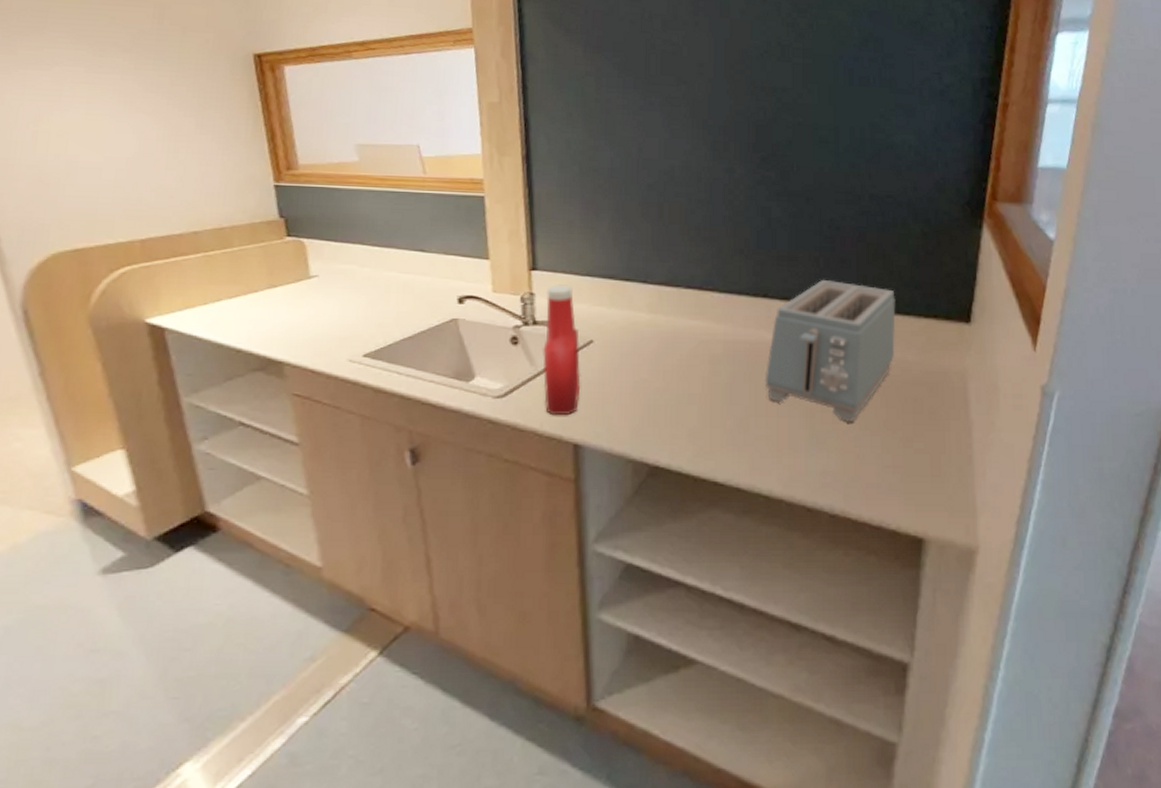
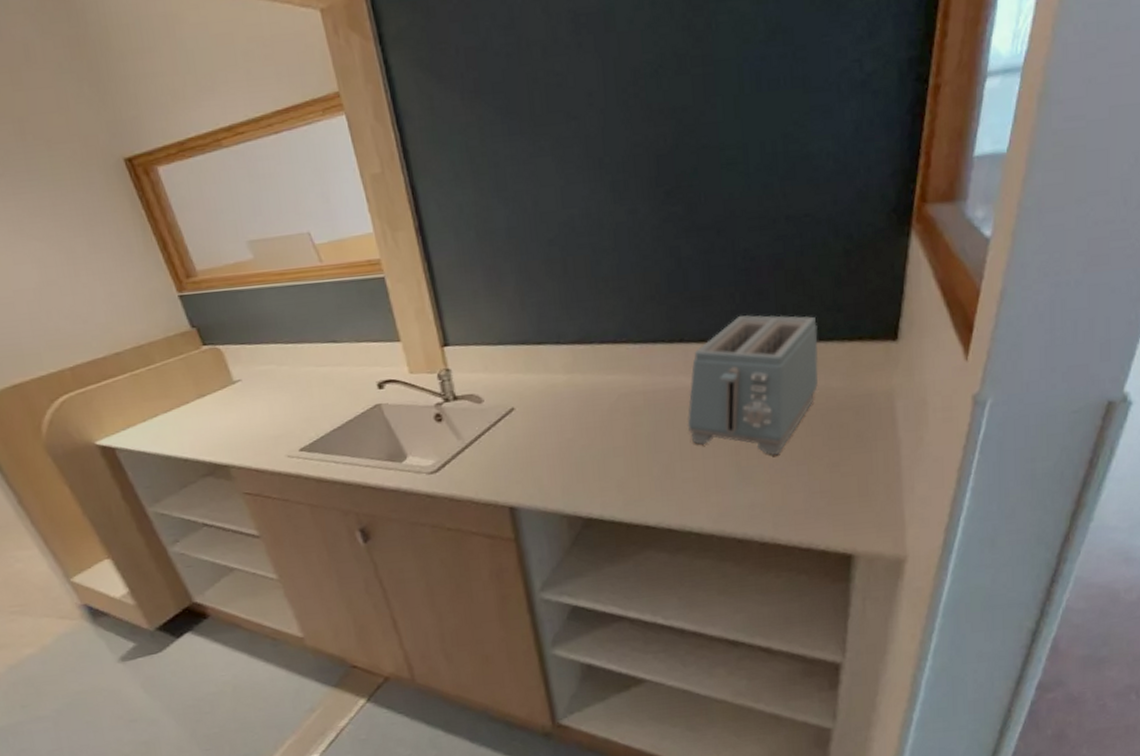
ketchup bottle: present [542,284,581,416] -> none [461,356,509,484]

